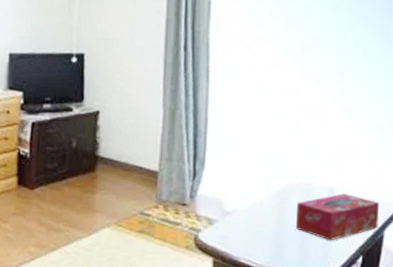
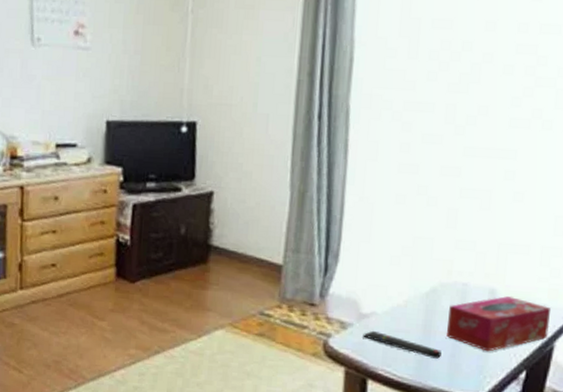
remote control: none [227,225,292,248] -> present [363,330,442,359]

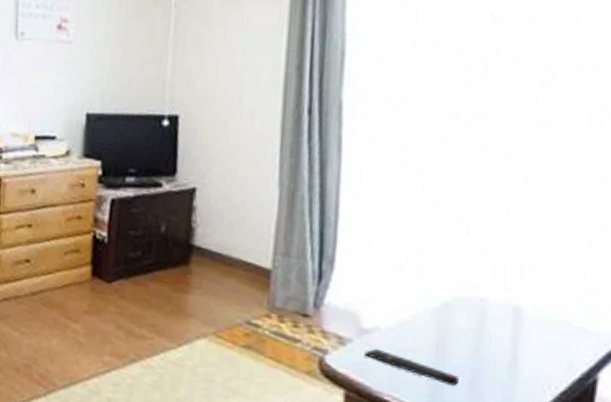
tissue box: present [447,296,550,352] -> none [464,315,591,381]

